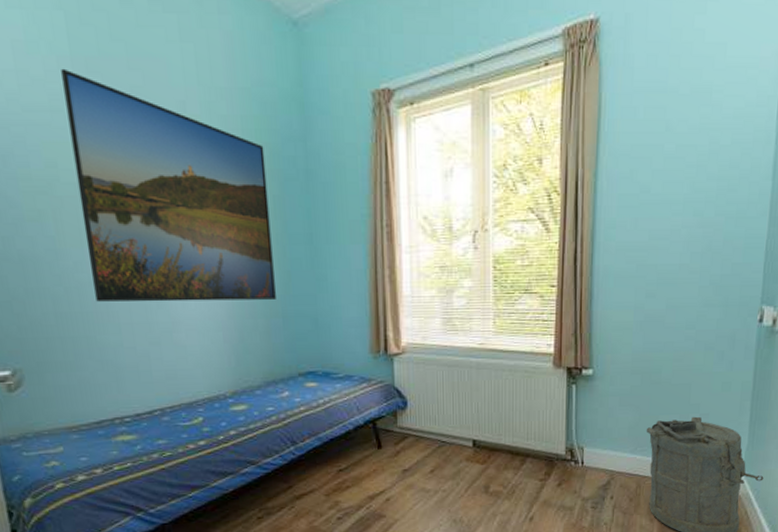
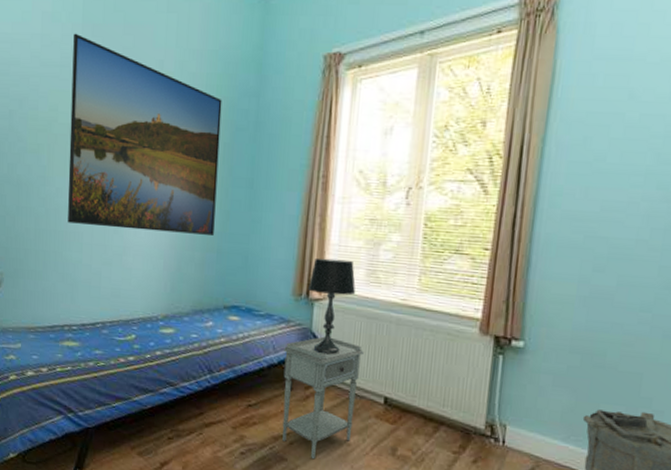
nightstand: none [369,390,448,511] -> present [282,336,364,460]
table lamp: none [385,310,434,408] -> present [308,257,356,355]

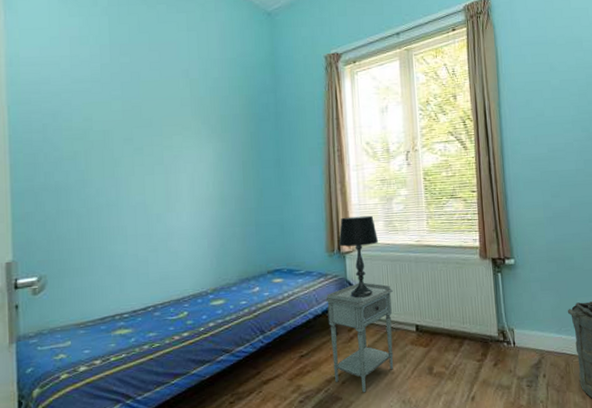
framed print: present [68,33,222,235] -> none [102,52,251,219]

